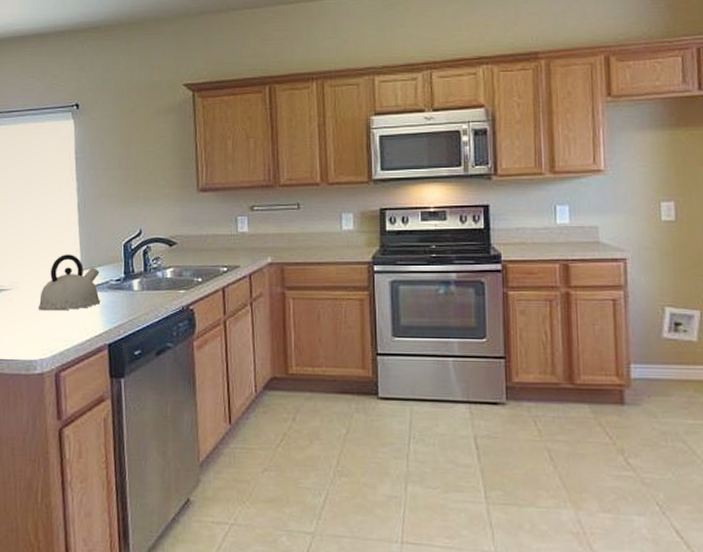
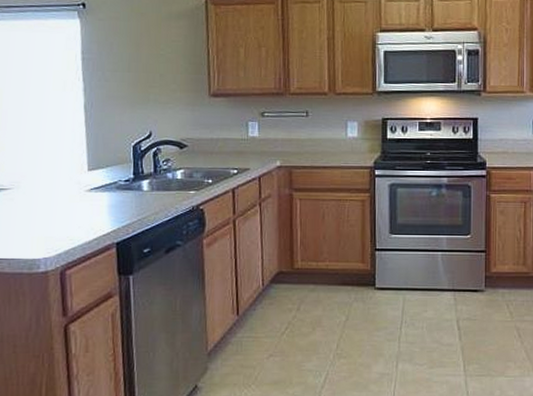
kettle: present [38,254,101,311] -> none [41,154,109,210]

